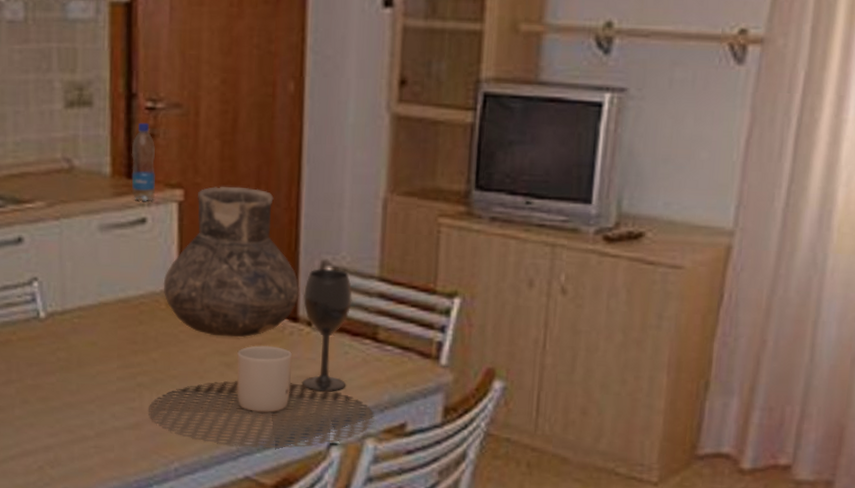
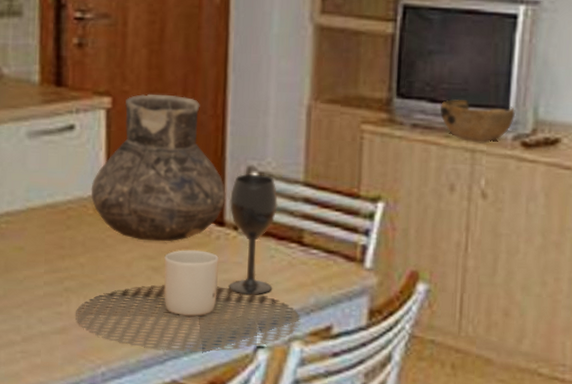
bottle: present [131,122,155,201] -> none [59,32,84,108]
decorative bowl: none [519,191,599,238] -> present [440,99,516,144]

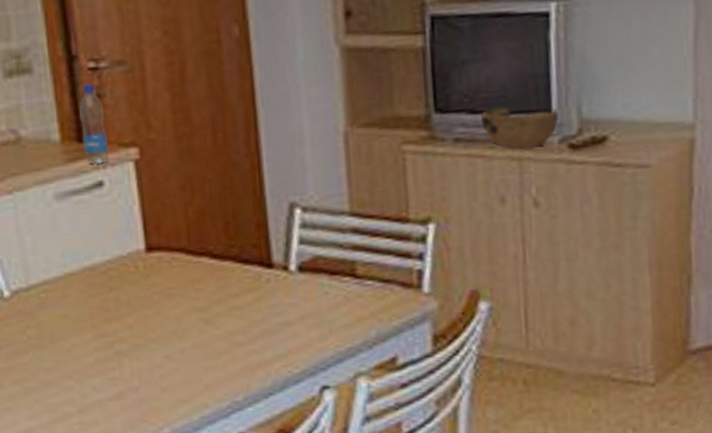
bottle: none [59,32,84,108] -> present [79,83,109,165]
place mat: present [76,285,301,352] -> none [130,330,364,404]
vase: present [91,93,226,242] -> none [129,137,271,293]
mug: present [164,250,220,316] -> none [215,296,275,365]
wine glass: present [229,173,278,295] -> none [275,210,330,336]

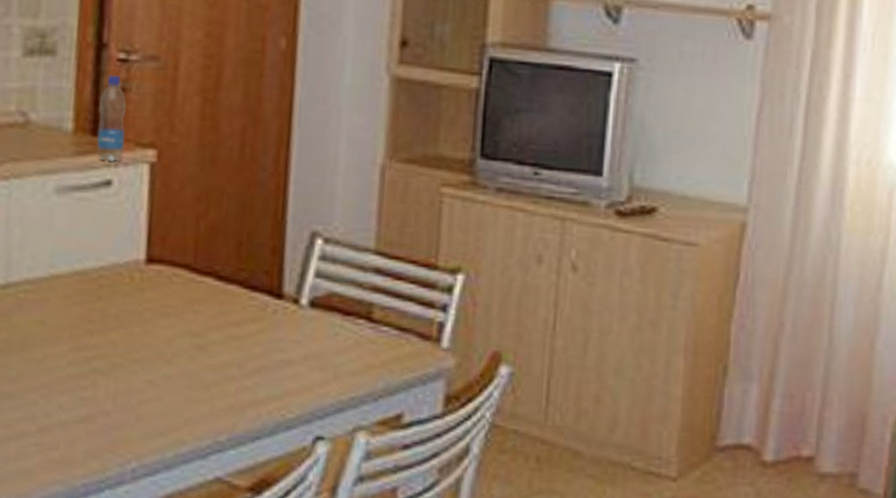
decorative bowl: present [480,107,560,151] -> none [527,161,610,211]

